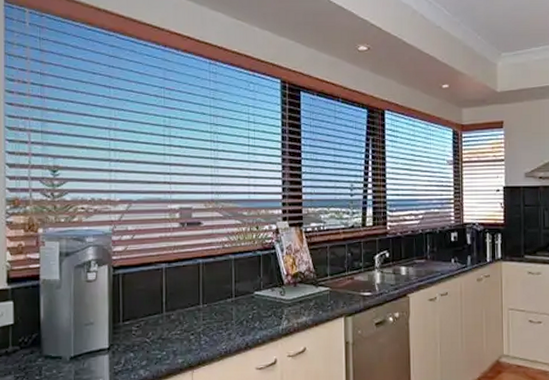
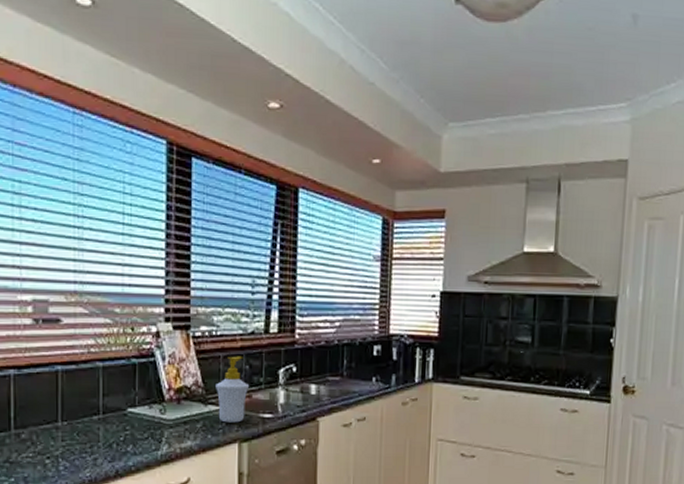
soap bottle: none [324,246,352,301] -> present [216,356,250,423]

